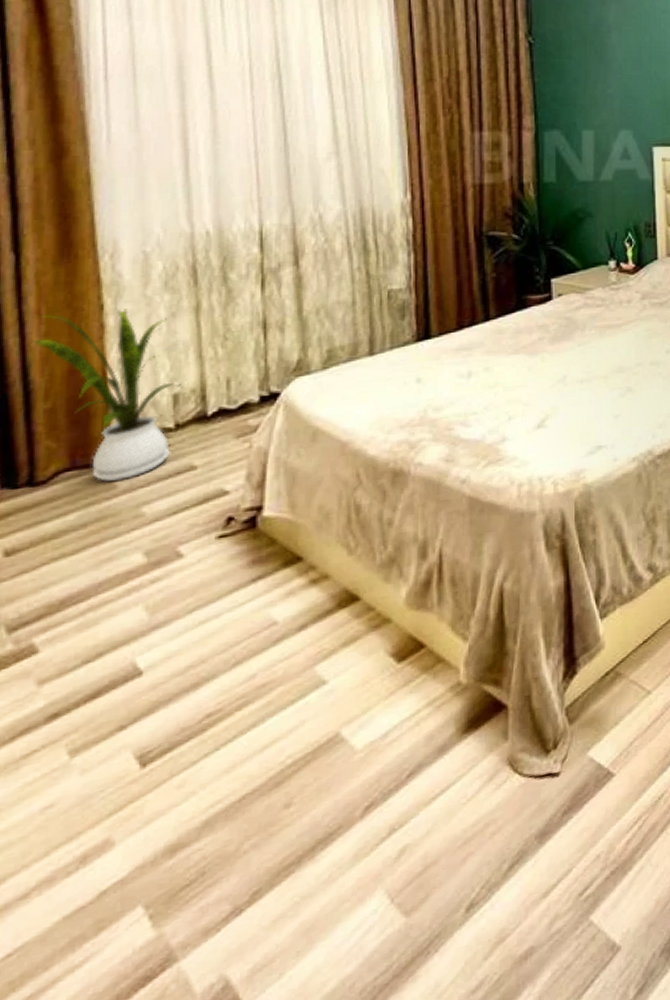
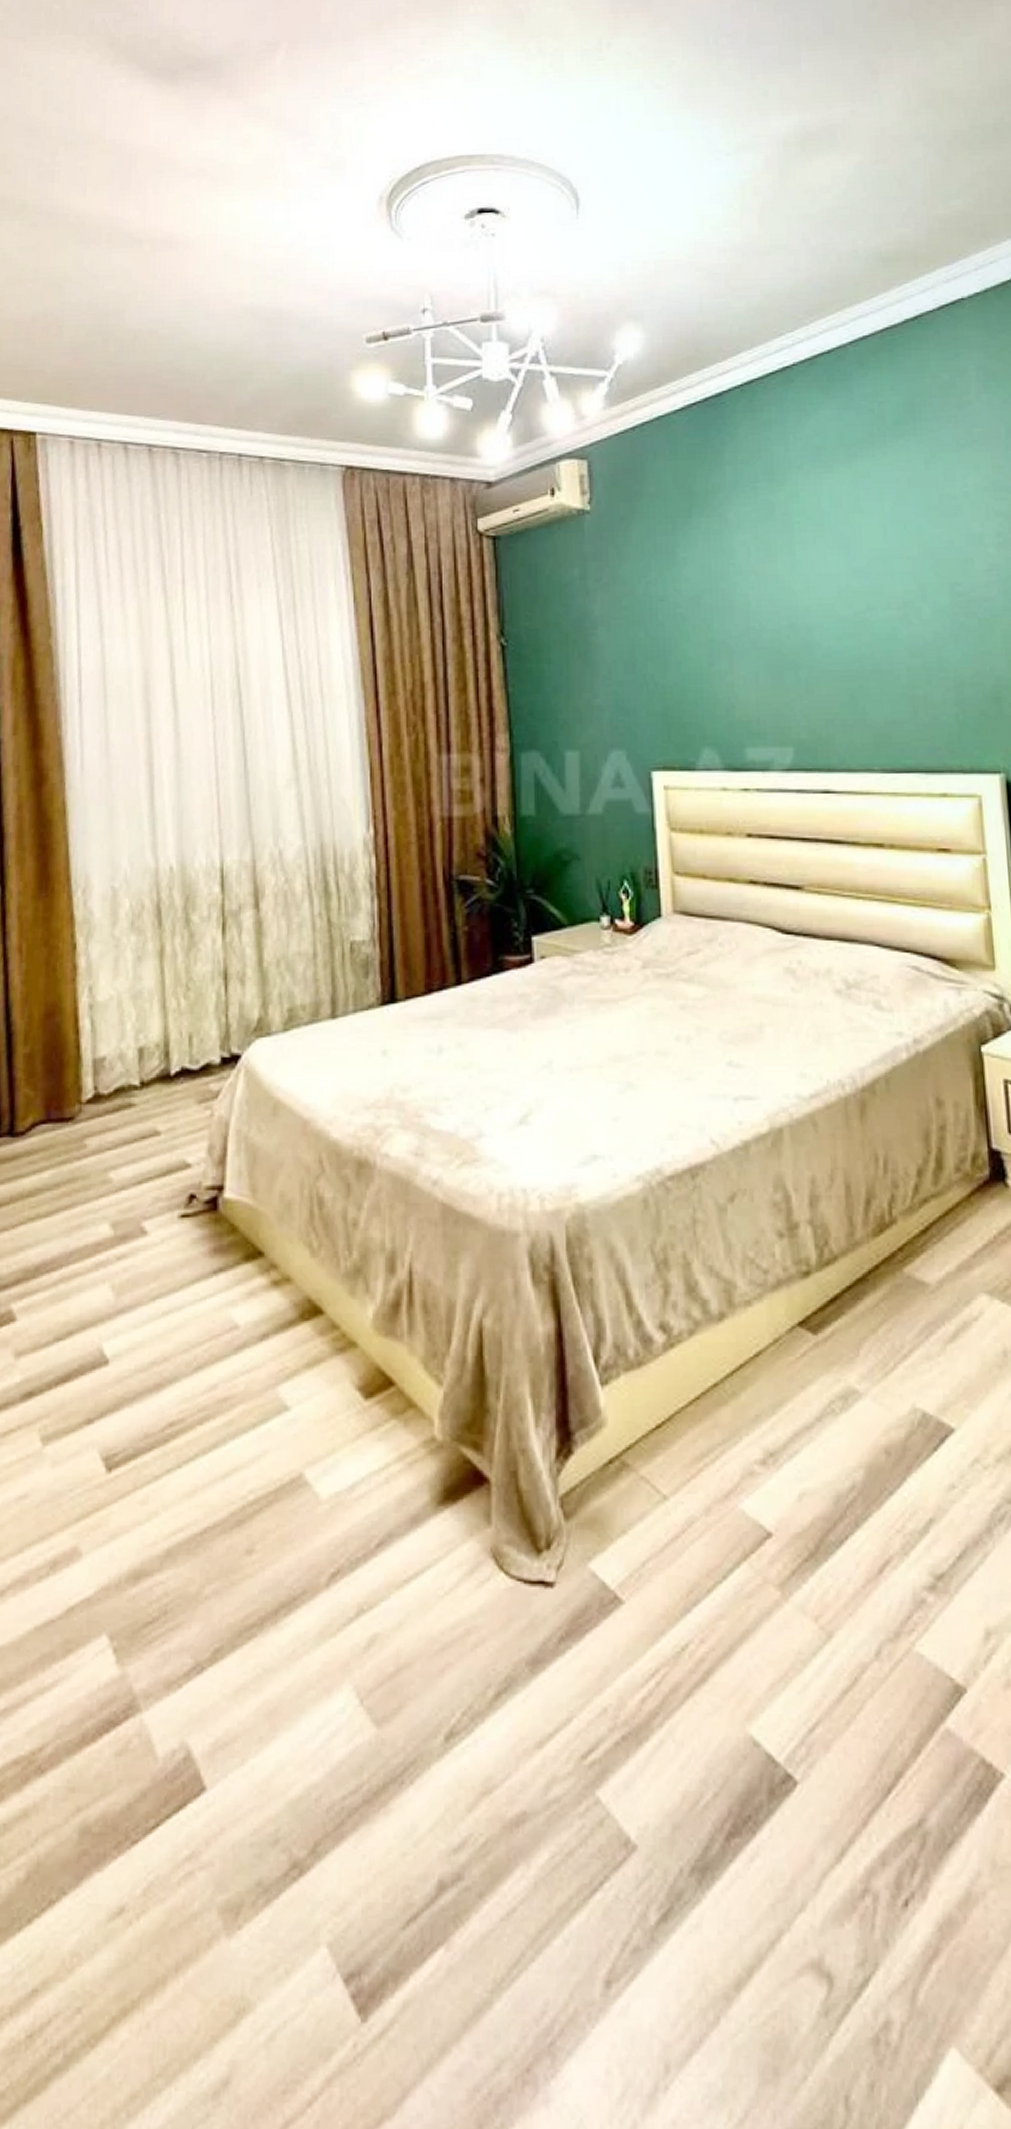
house plant: present [32,309,184,482] -> none [14,949,149,1140]

